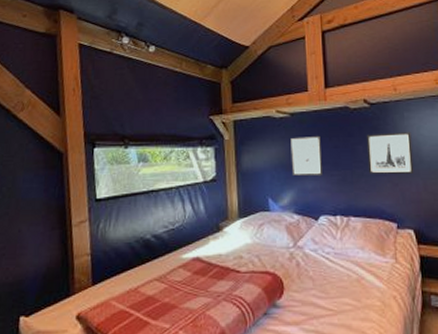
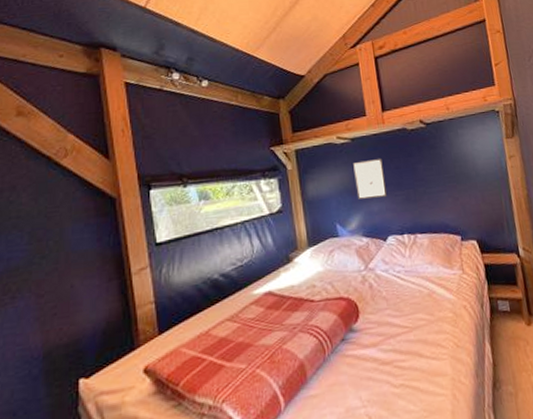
wall art: present [366,132,414,174] -> none [425,148,472,191]

